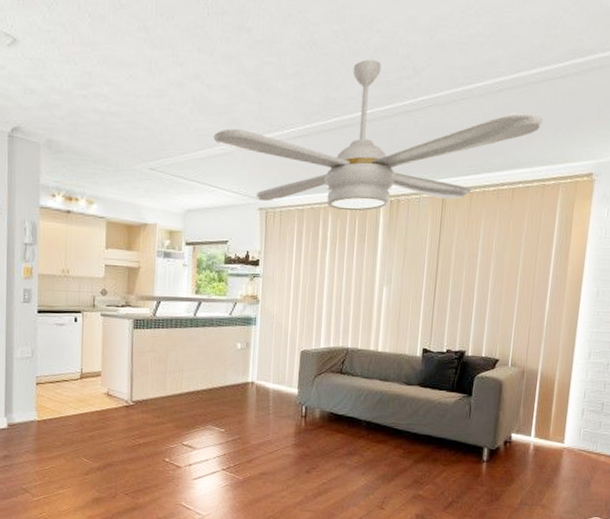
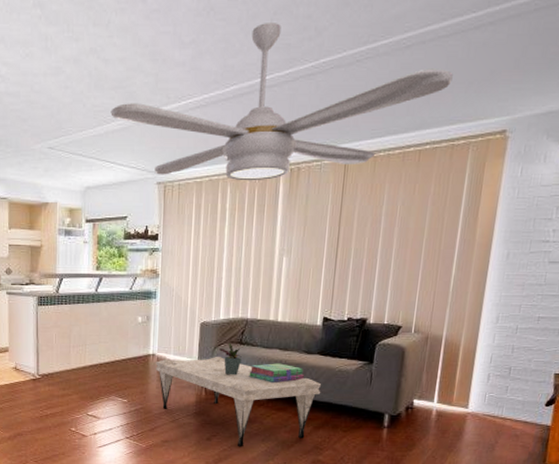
coffee table: none [254,386,422,481] -> present [155,357,322,447]
potted plant: none [320,372,342,406] -> present [219,342,242,375]
stack of books: none [349,394,404,414] -> present [249,363,304,383]

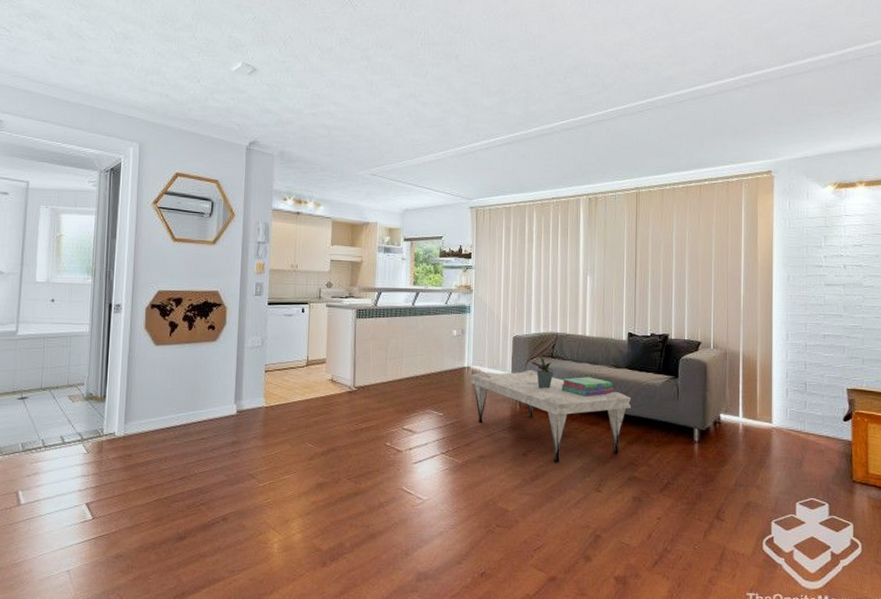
ceiling fan: present [110,23,453,181] -> none [427,79,721,208]

